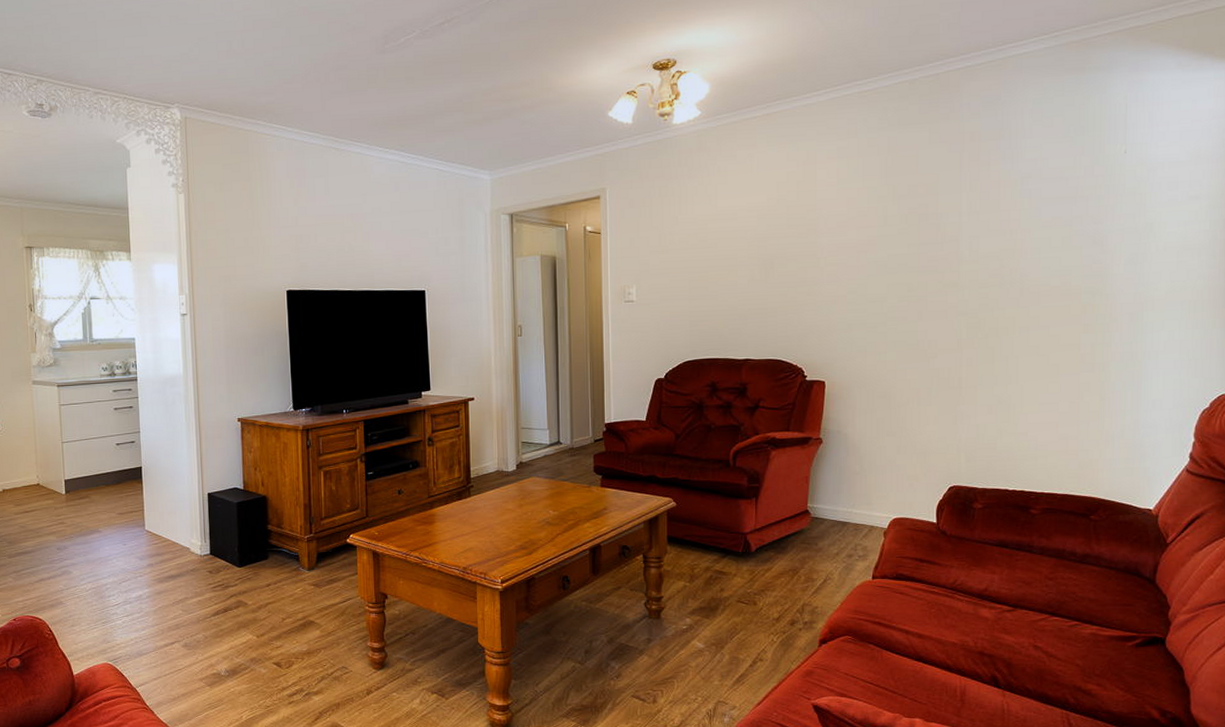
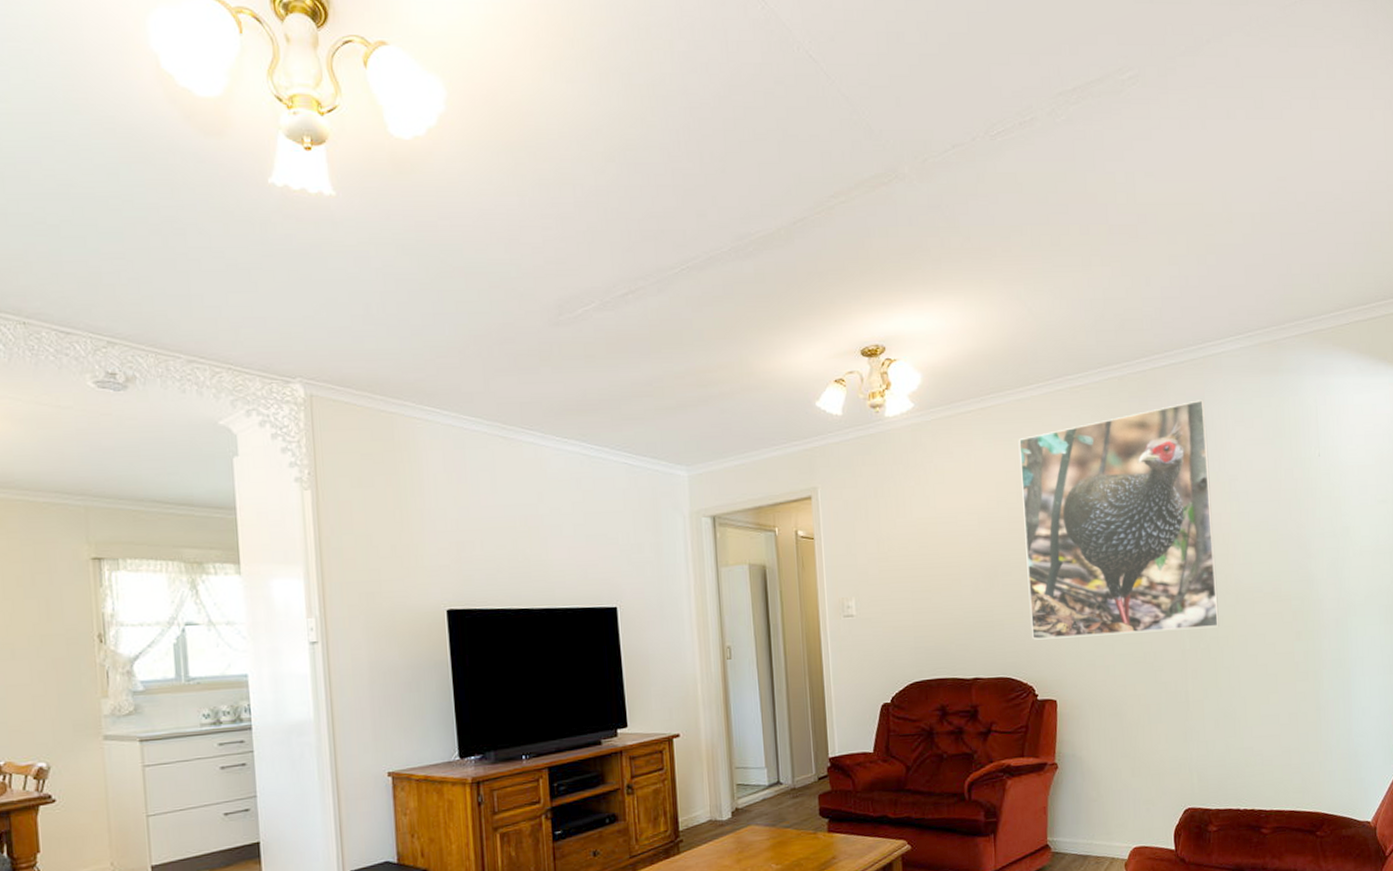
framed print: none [802,100,1001,326] -> present [1018,400,1219,640]

